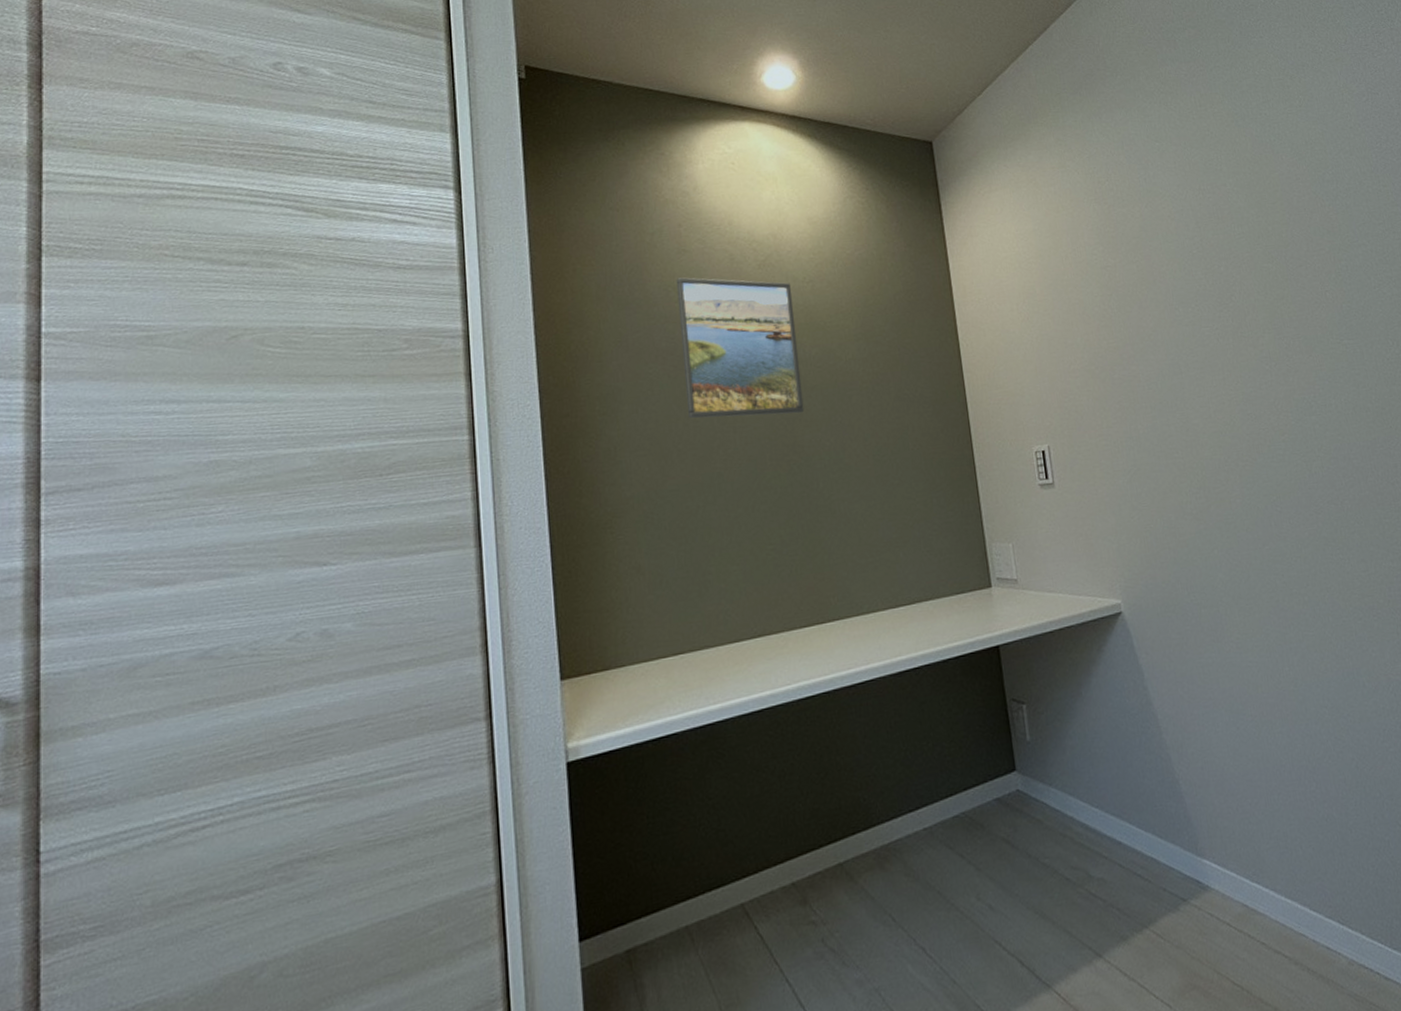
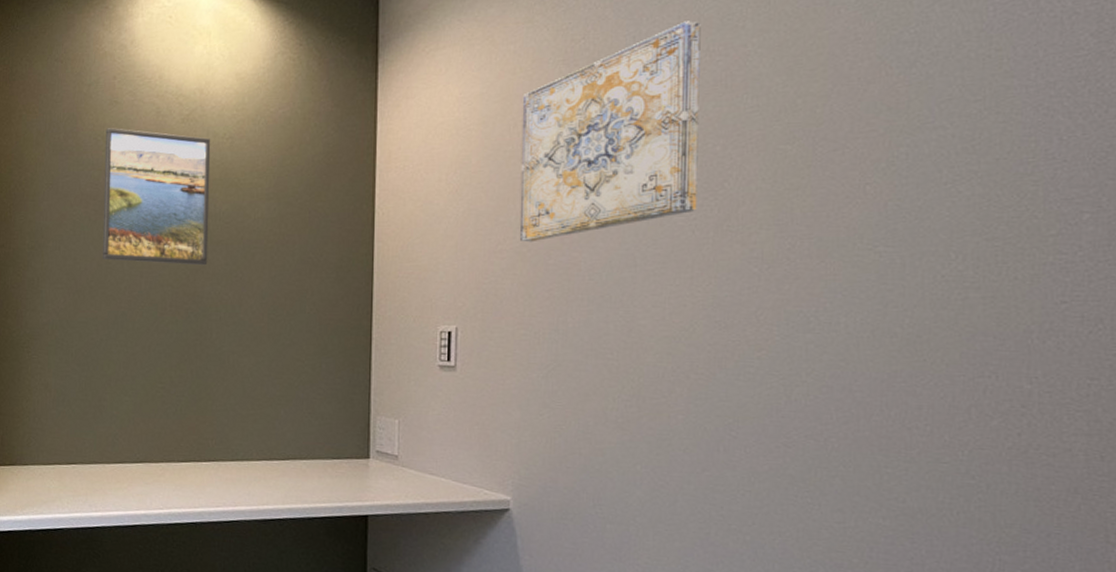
wall art: none [1068,165,1217,361] -> present [520,21,701,242]

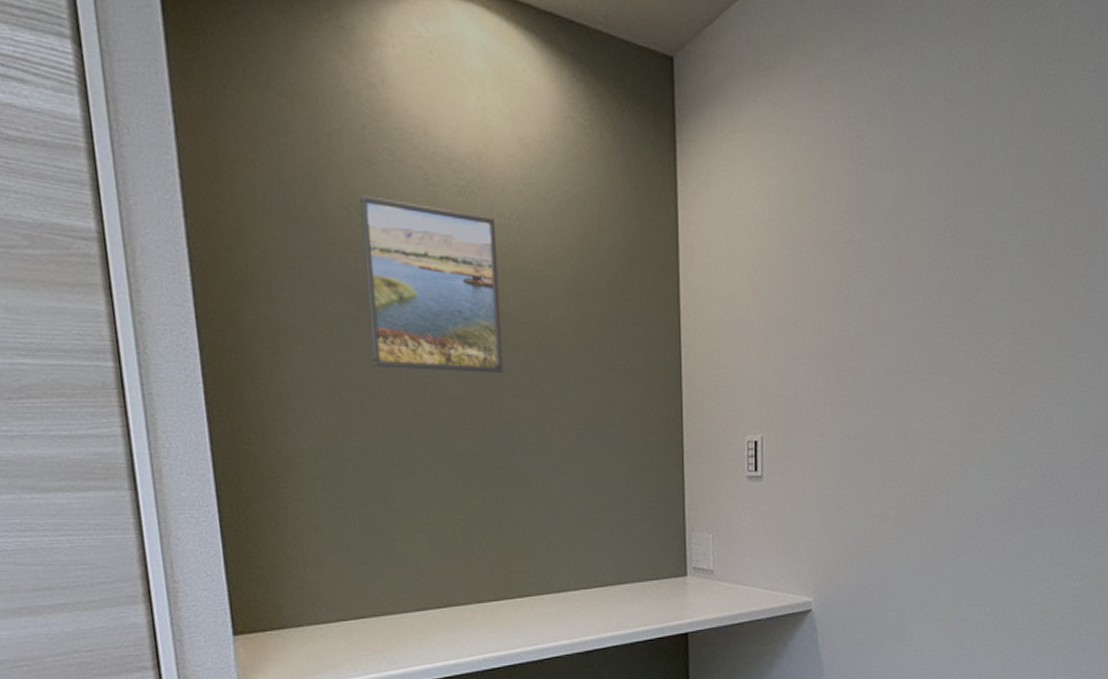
wall art: present [520,21,701,242] -> none [815,128,961,348]

